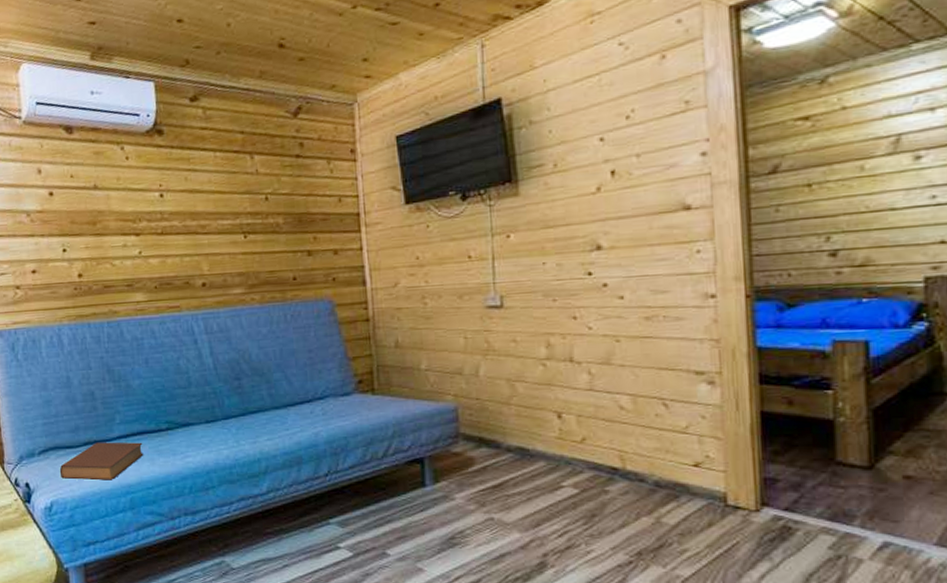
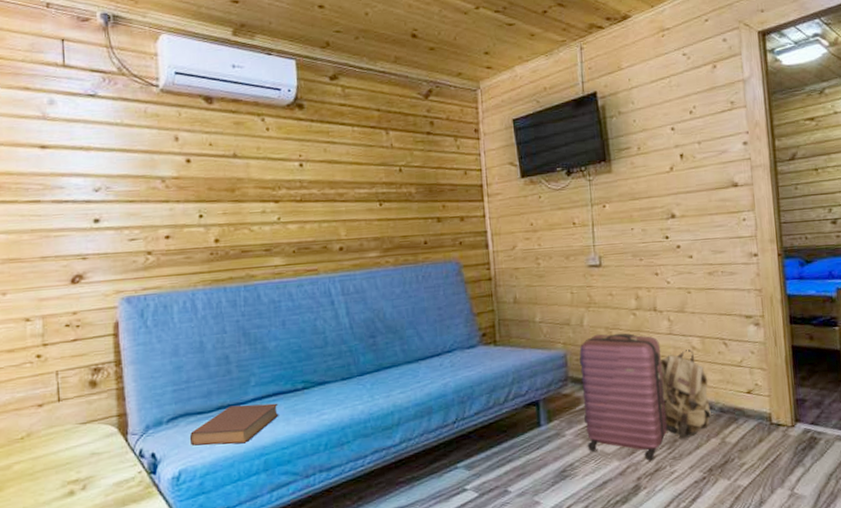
suitcase: none [472,386,584,536] -> present [578,333,668,461]
backpack: none [576,409,643,515] -> present [660,349,711,439]

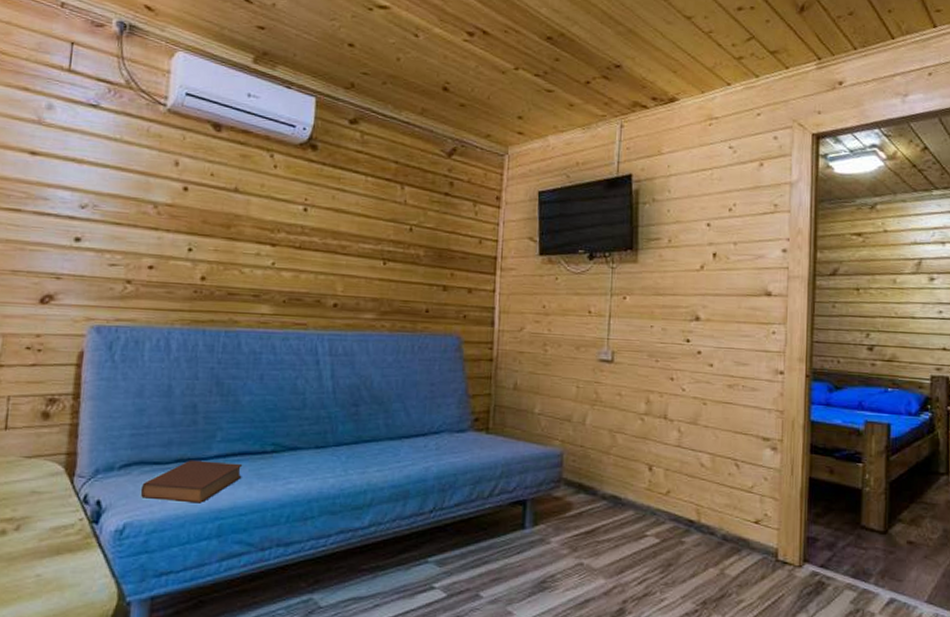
suitcase: present [578,333,668,461] -> none [572,435,667,584]
backpack: present [660,349,711,439] -> none [660,466,714,565]

